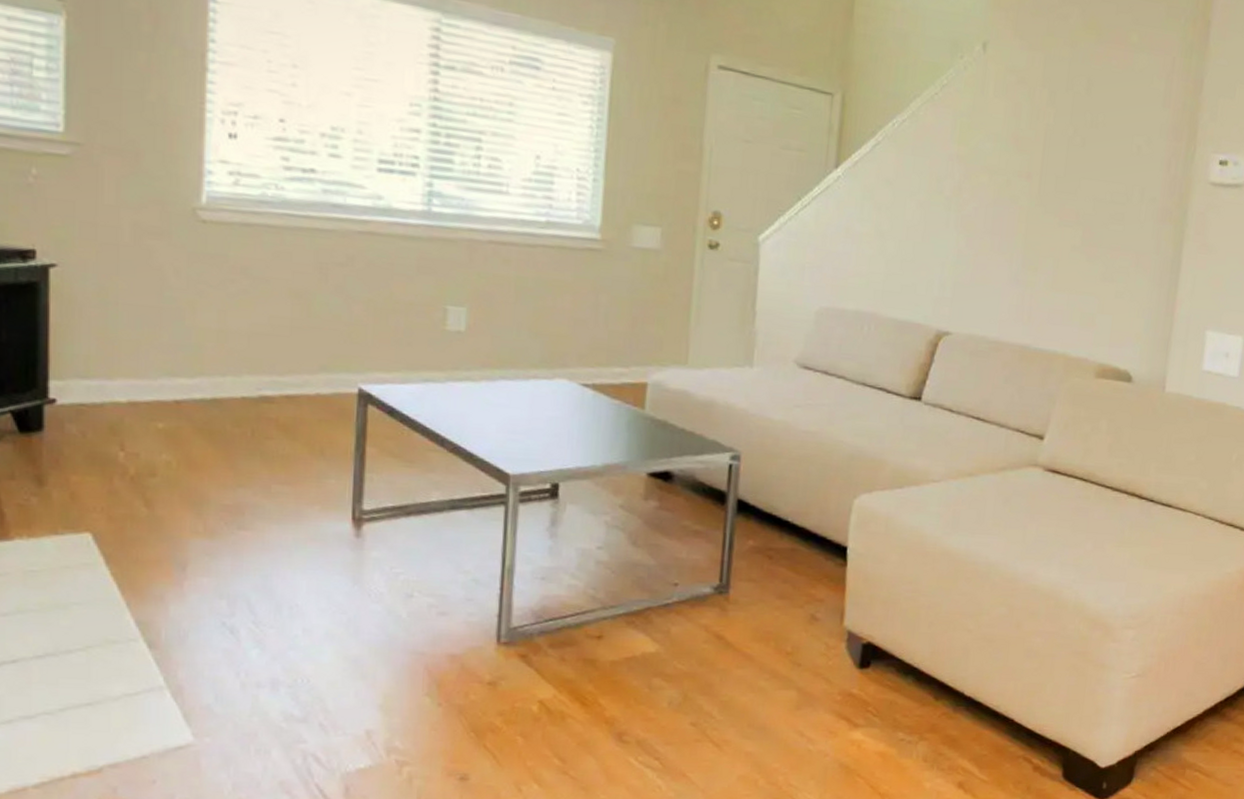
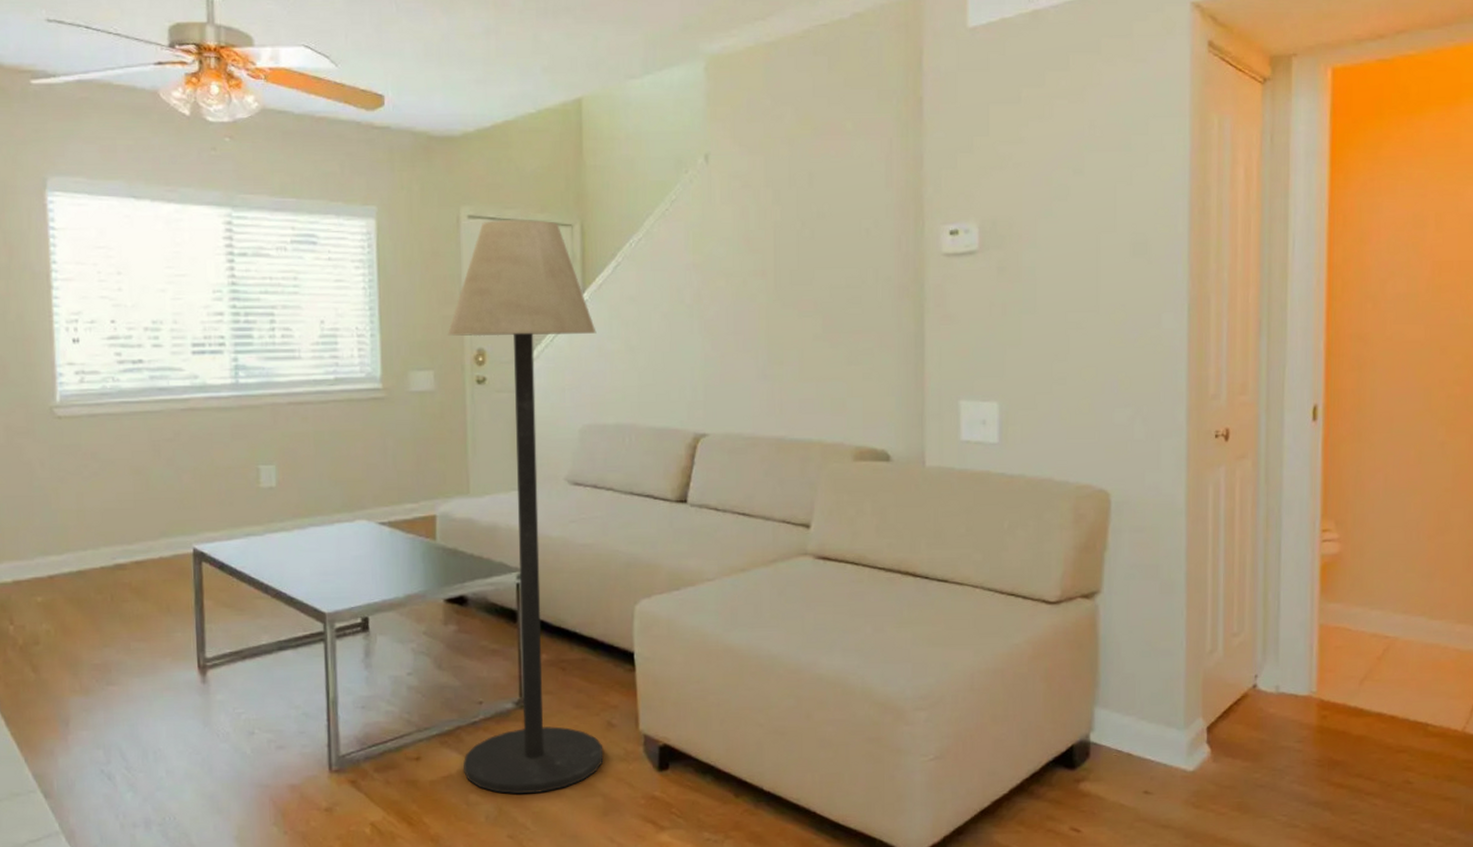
floor lamp: none [649,75,846,683] -> present [448,219,604,794]

